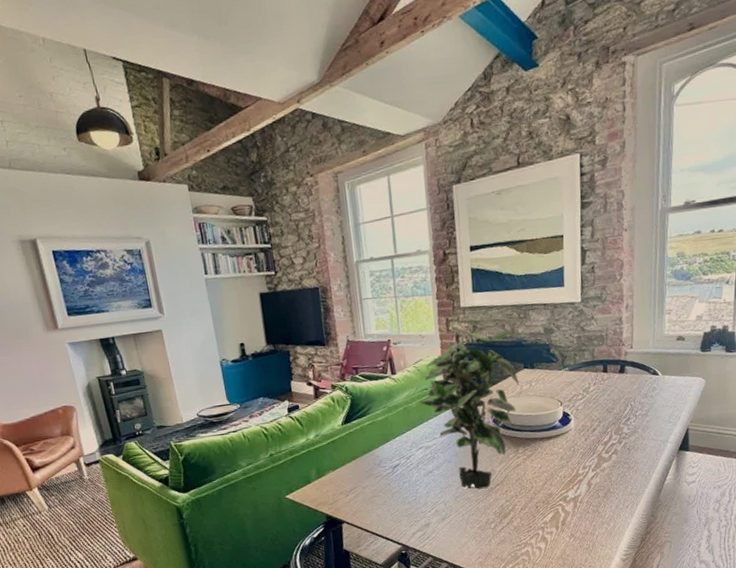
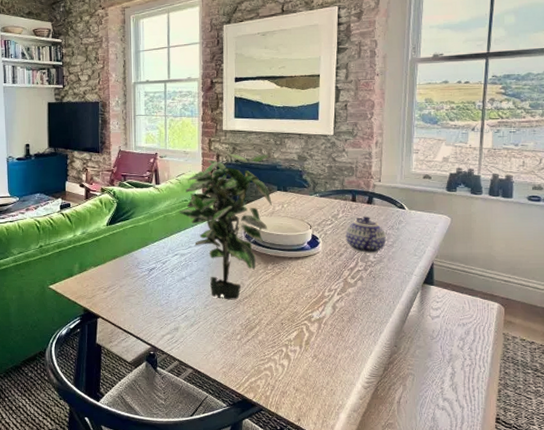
teapot: none [598,386,640,426] -> present [345,216,386,254]

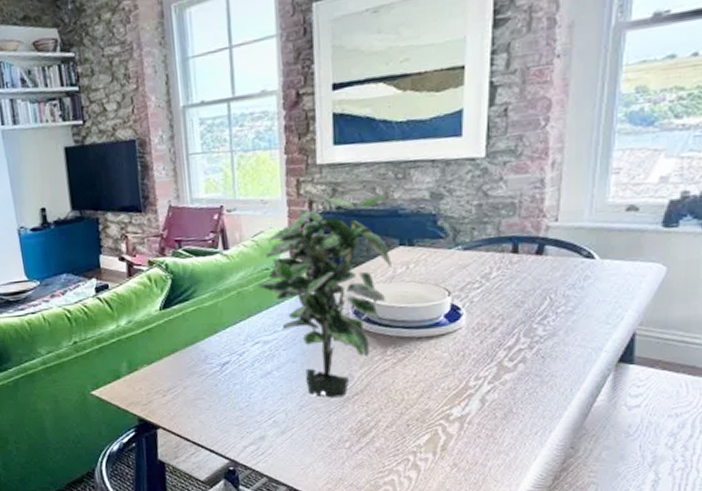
teapot: present [345,216,386,254] -> none [501,272,563,326]

